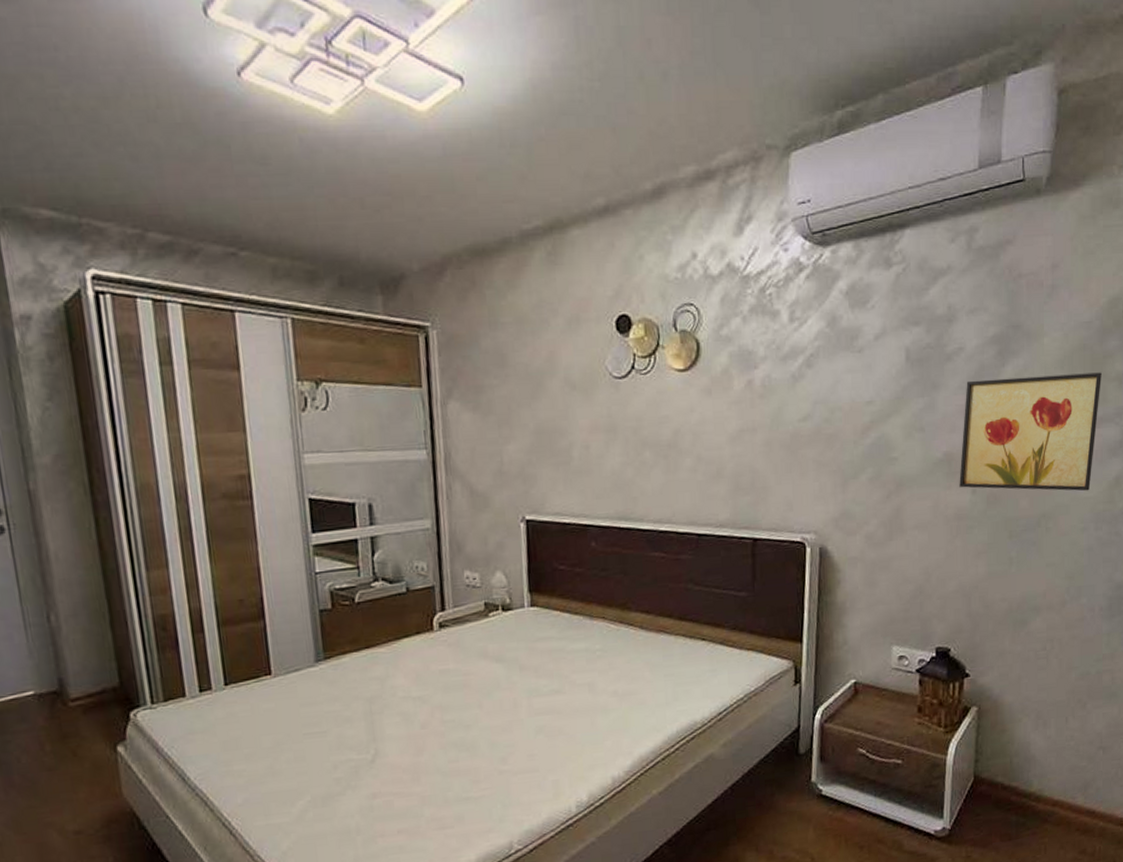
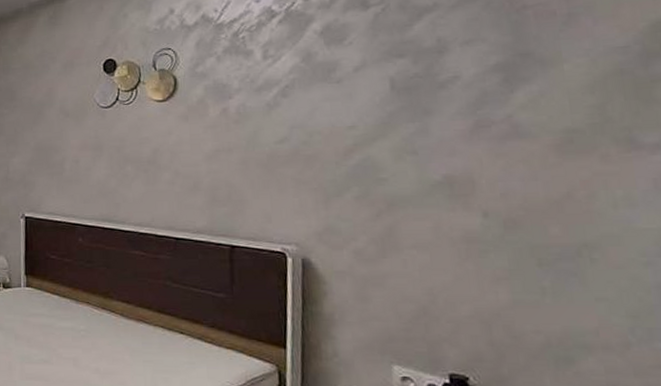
wall art: present [959,372,1102,491] -> none [465,97,652,222]

